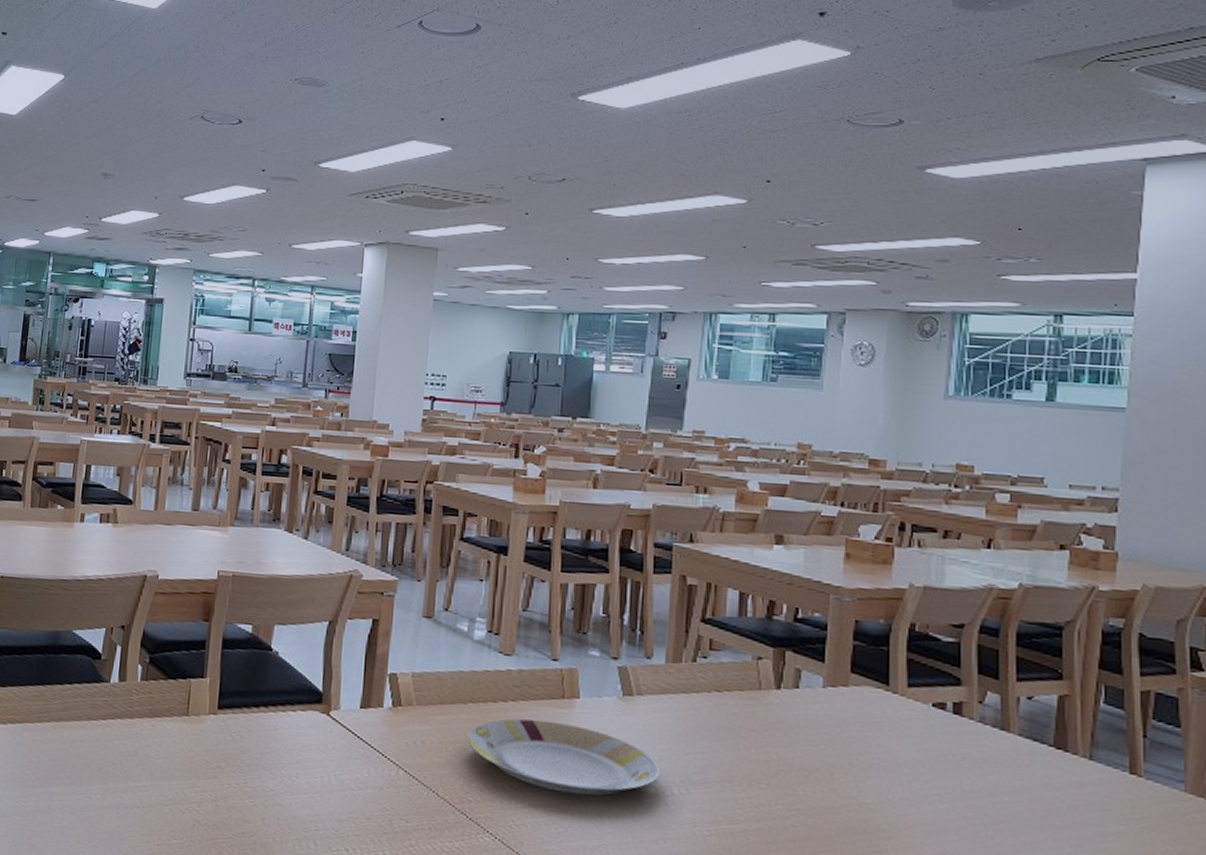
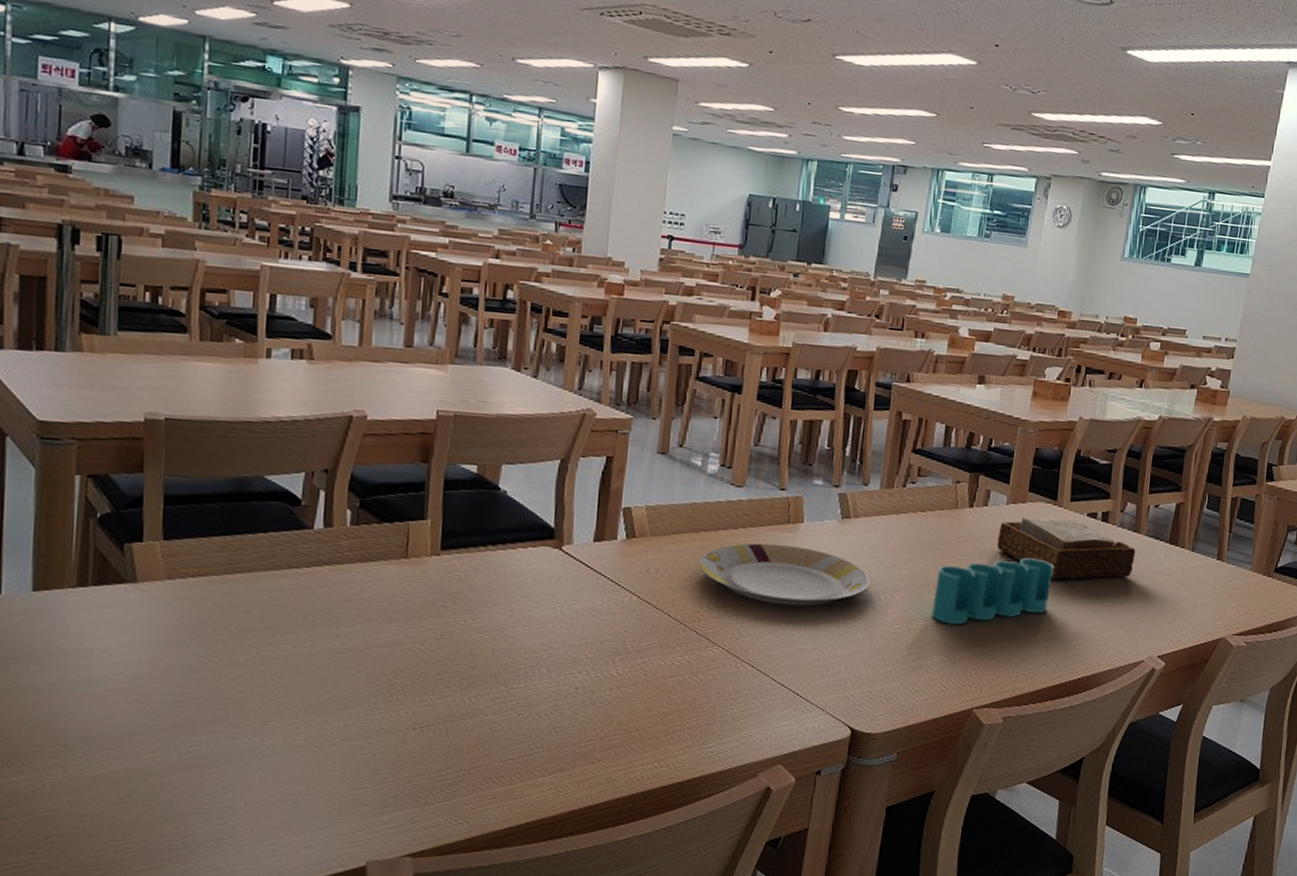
pen holder: none [738,755,894,833] -> present [931,558,1054,625]
napkin holder: none [814,703,1007,789] -> present [996,516,1136,581]

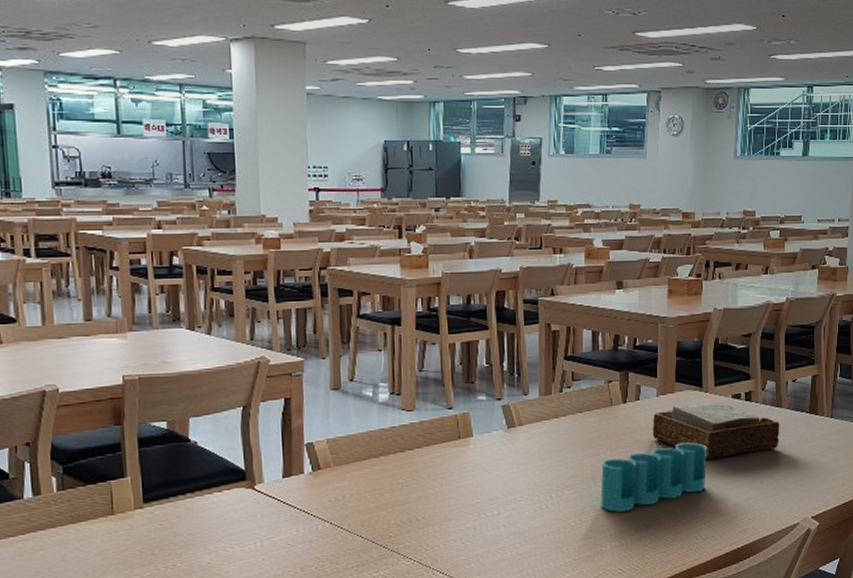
plate: present [699,543,870,607] -> none [382,458,540,514]

